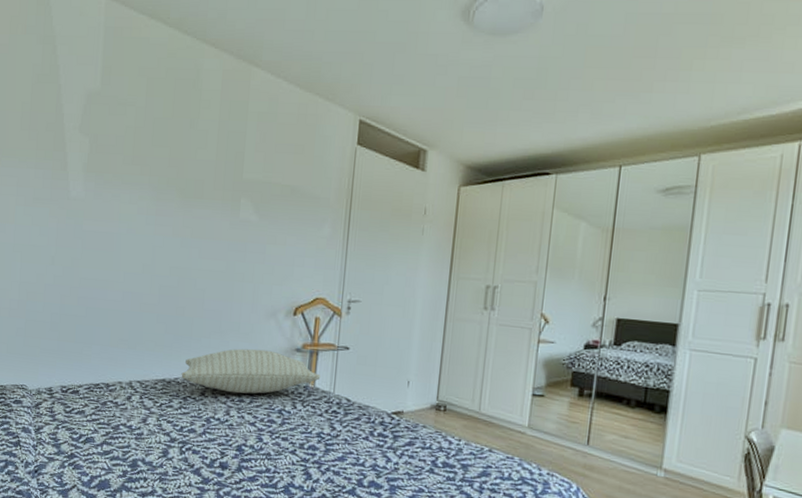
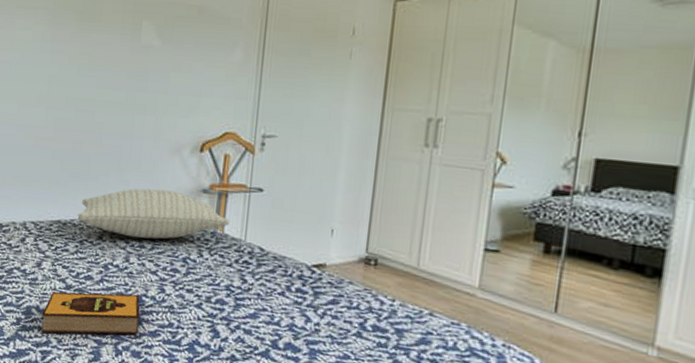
hardback book: none [147,444,240,483] -> present [41,291,140,335]

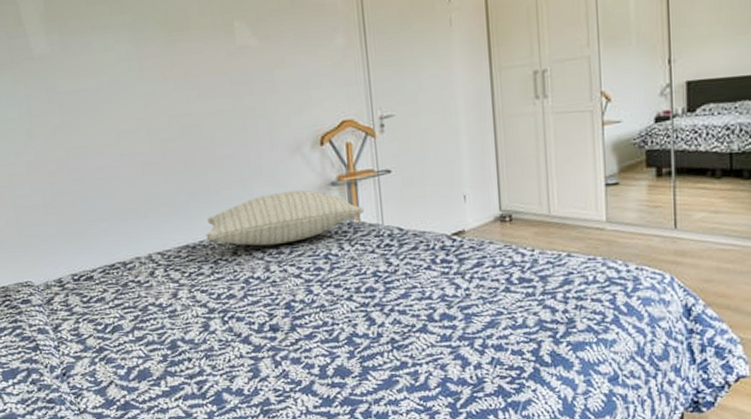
hardback book: present [41,291,140,335] -> none [189,301,294,363]

